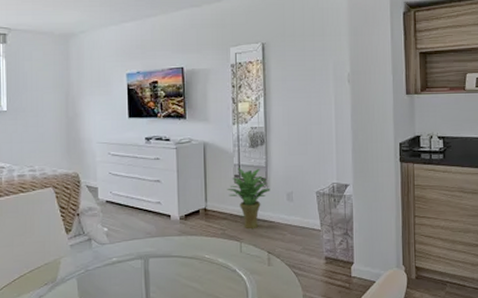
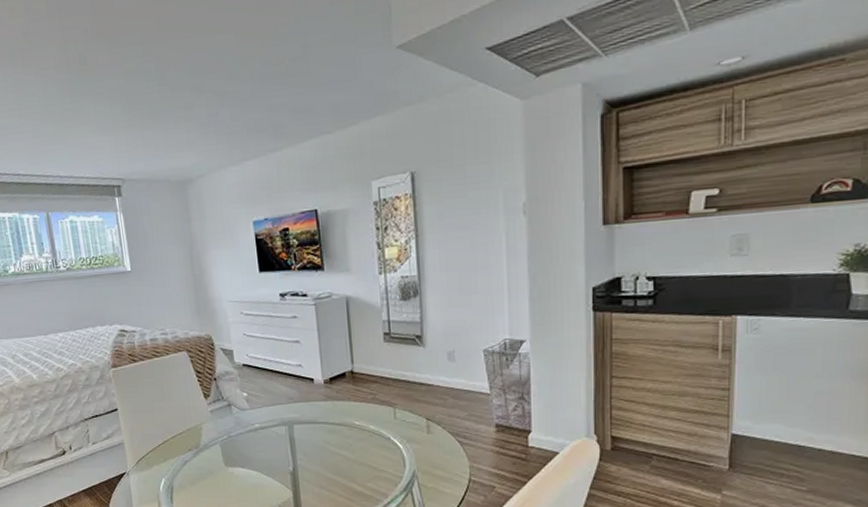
potted plant: present [227,167,271,230] -> none [376,324,427,394]

